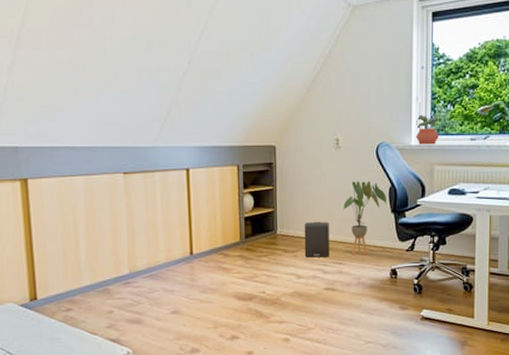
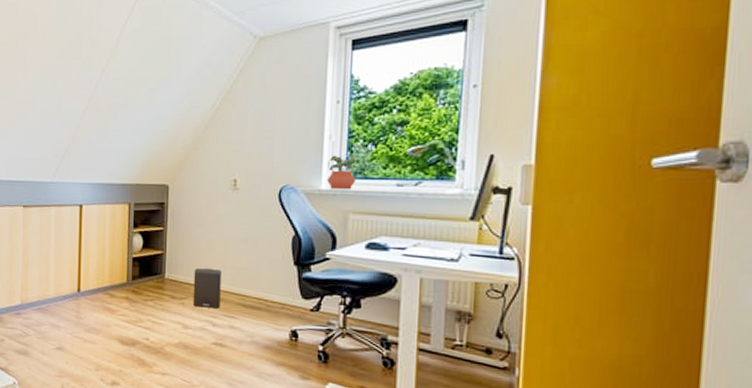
house plant: present [343,181,387,256] -> none [238,227,290,311]

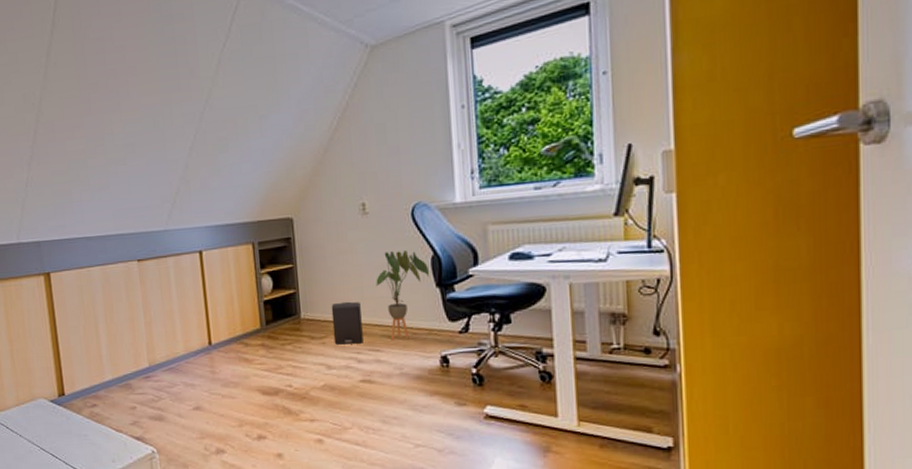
house plant: none [238,227,290,311] -> present [376,250,430,341]
potted plant: present [327,155,356,190] -> none [460,162,491,201]

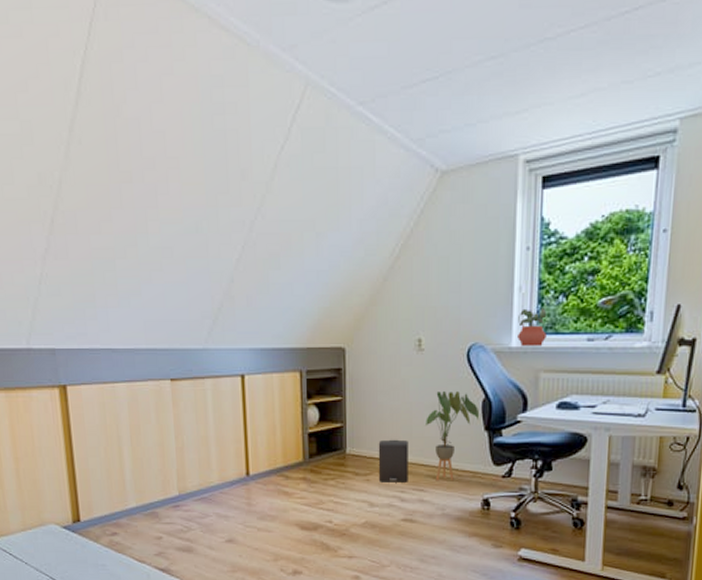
potted plant: none [460,162,491,201] -> present [518,308,547,347]

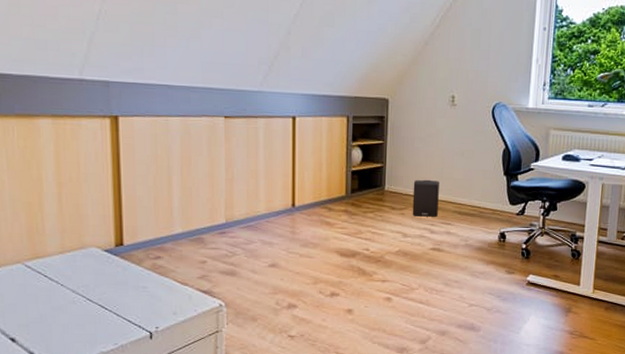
house plant: present [426,391,480,481] -> none [455,141,500,217]
potted plant: present [518,308,547,347] -> none [534,77,557,109]

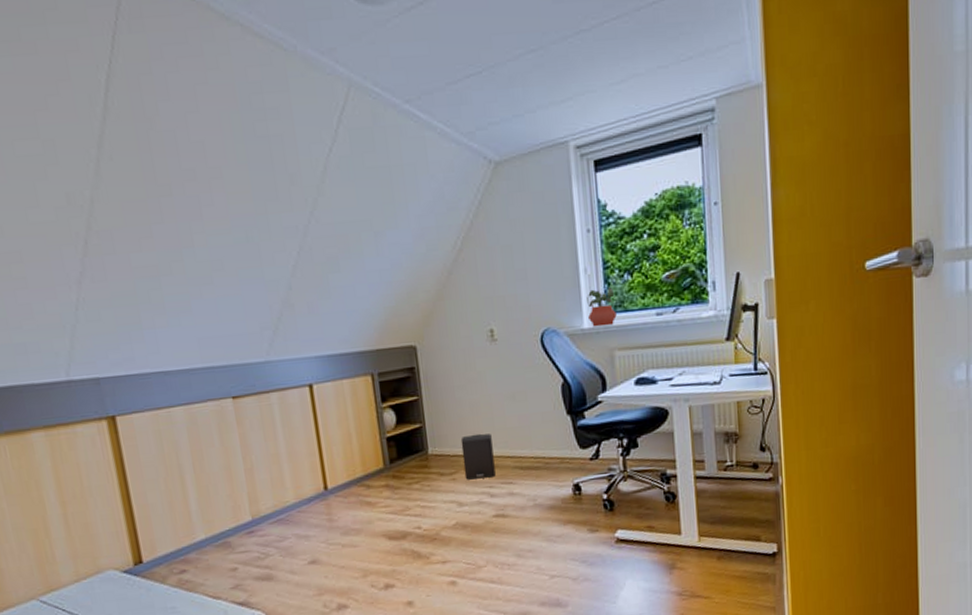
potted plant: none [534,77,557,109] -> present [587,287,617,327]

